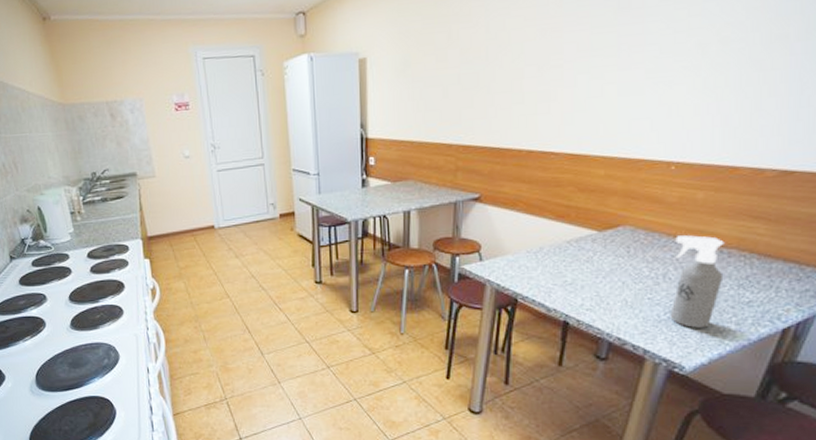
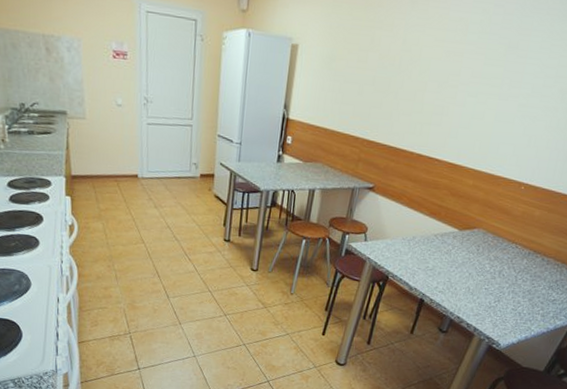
spray bottle: present [670,235,724,328] -> none [497,242,547,316]

